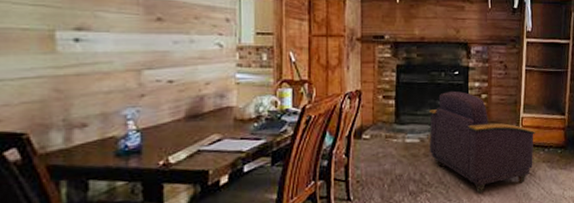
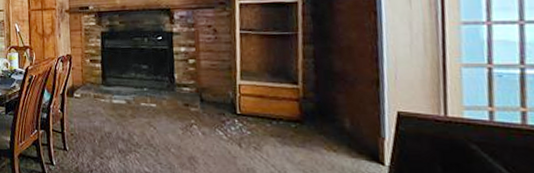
armchair: present [428,90,536,193] -> none [133,55,259,160]

